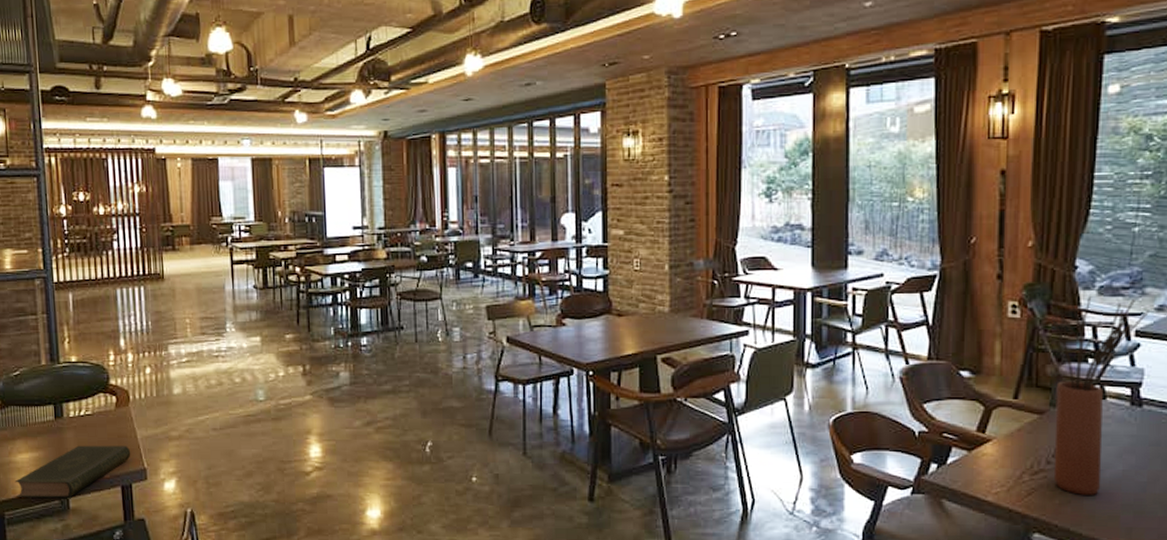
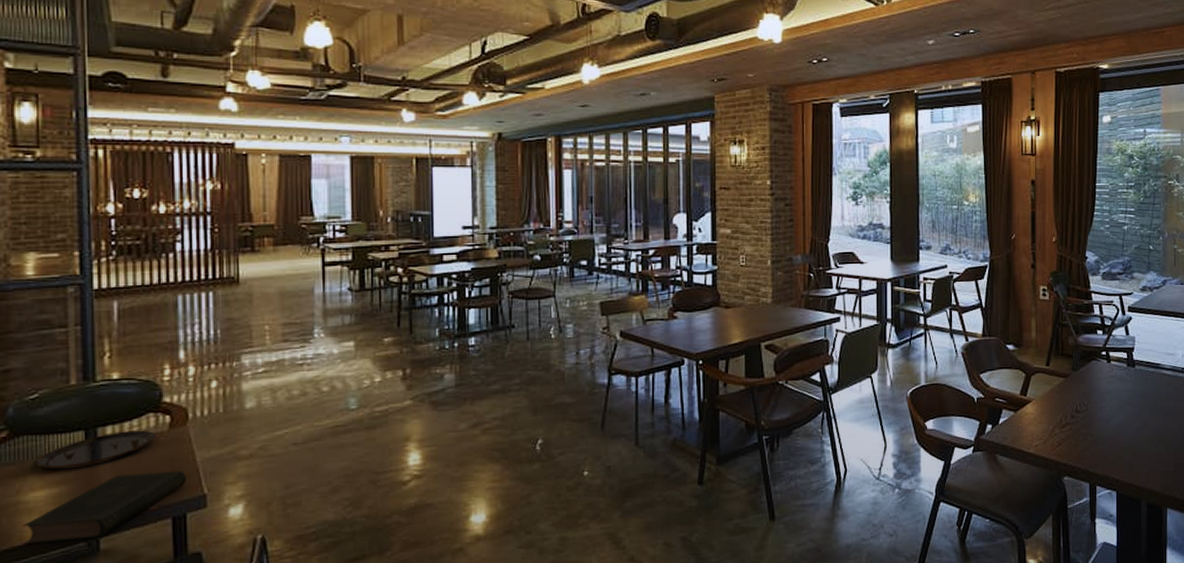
plate: none [21,408,106,436] -> present [36,430,156,469]
vase: present [1049,285,1149,496] -> none [1069,272,1137,442]

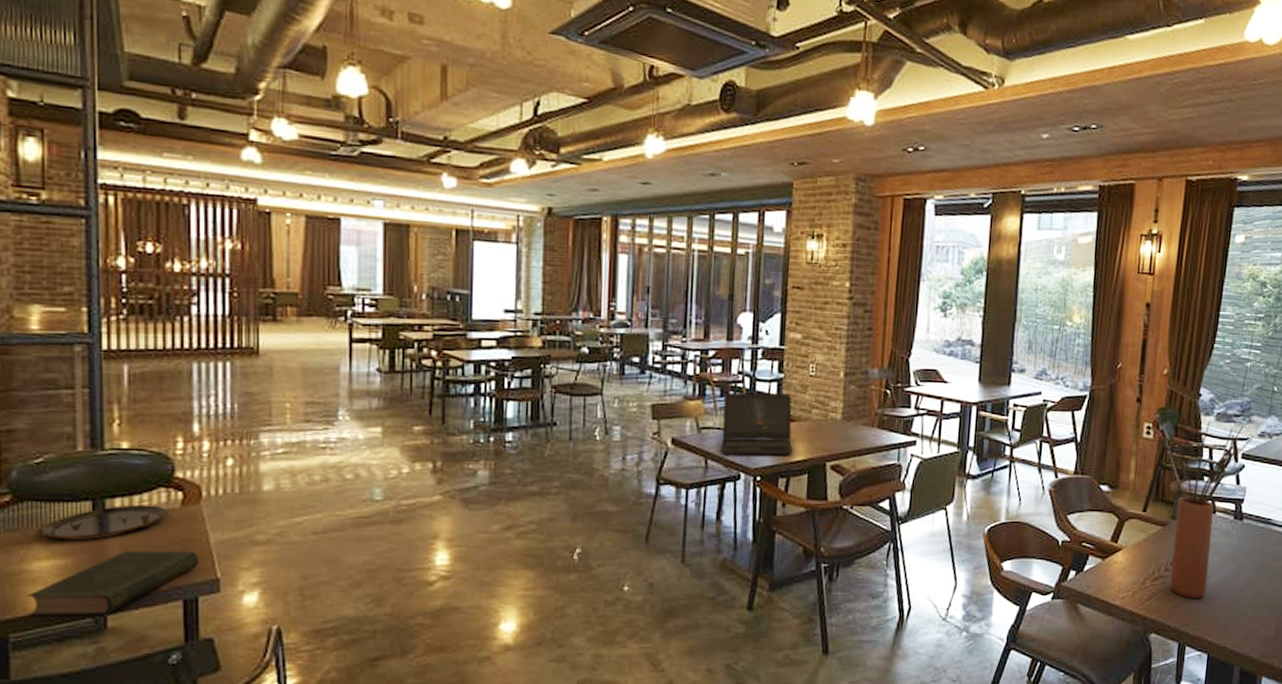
laptop computer: none [664,284,730,344] -> present [720,392,793,456]
vase: none [1069,272,1137,442] -> present [1170,410,1254,600]

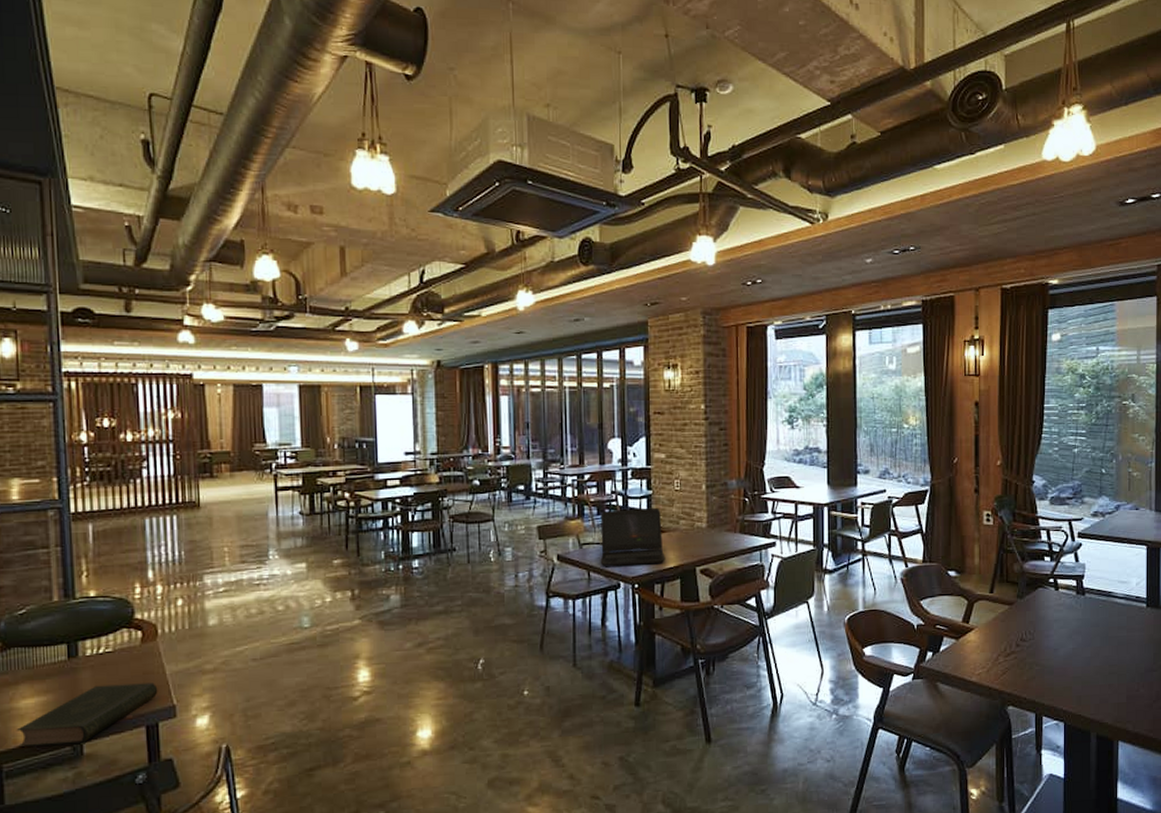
plate: present [40,505,167,539] -> none [25,644,130,679]
vase: present [1170,410,1254,600] -> none [1014,496,1087,672]

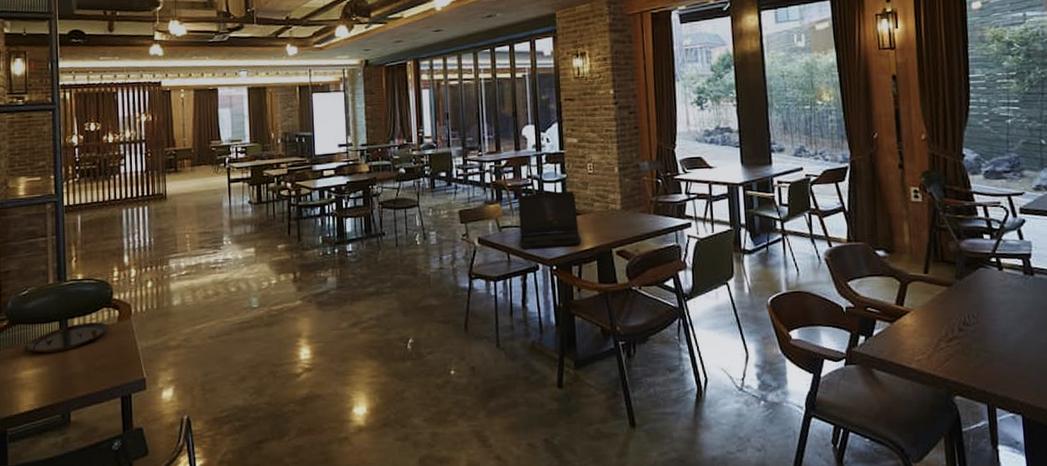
book: present [16,683,158,747] -> none [18,357,131,413]
plate: none [25,644,130,679] -> present [26,322,109,352]

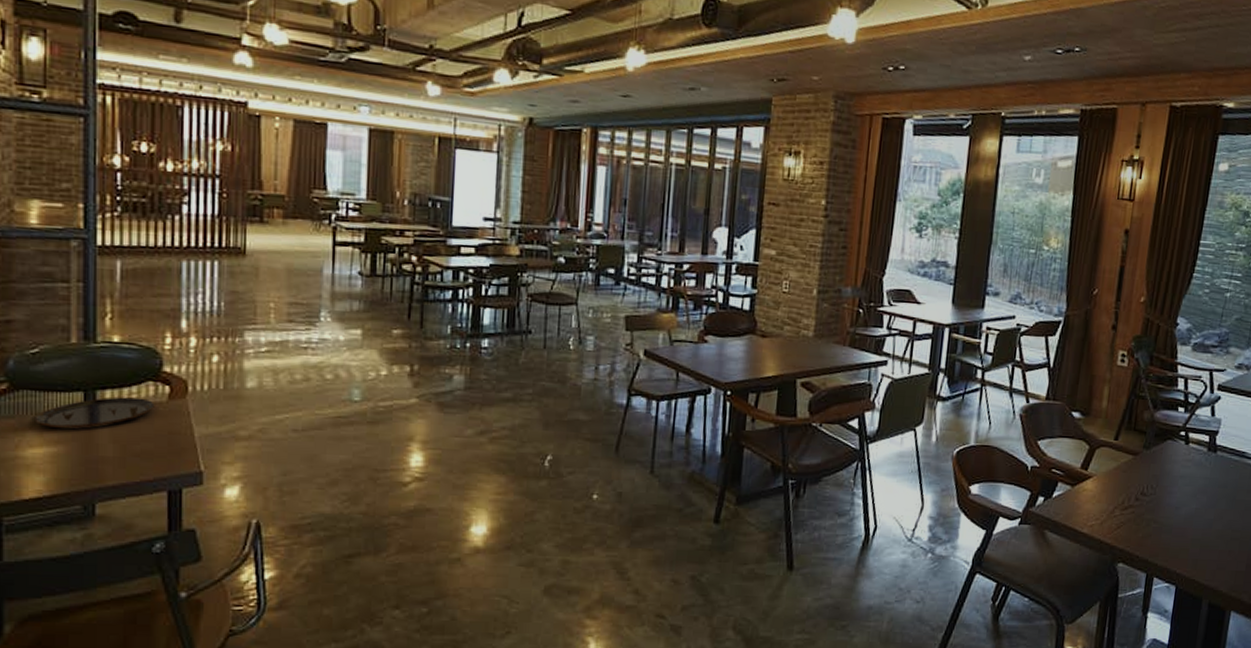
laptop computer: present [517,191,582,250] -> none [691,306,764,372]

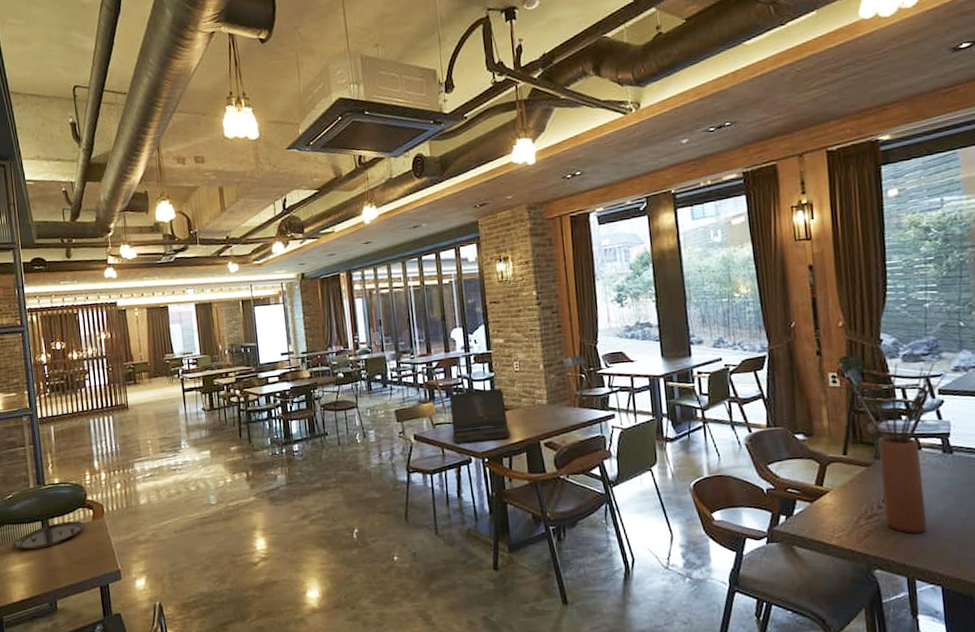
laptop computer: none [691,306,764,372] -> present [449,389,511,444]
vase: none [1140,339,1231,531] -> present [864,355,948,534]

